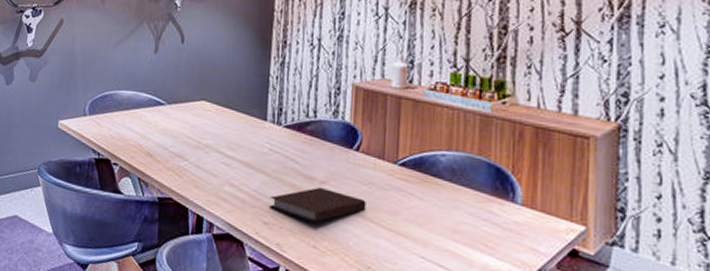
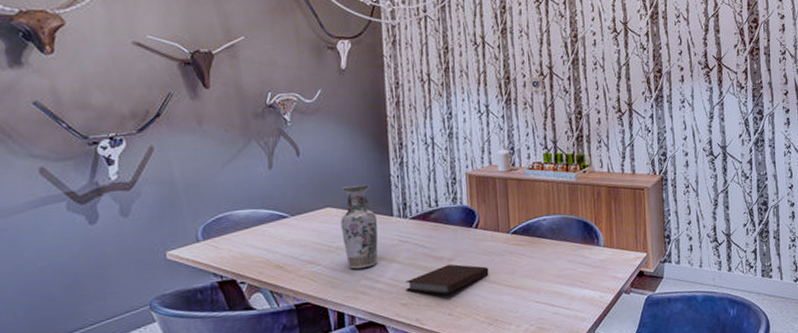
vase: none [212,80,250,173] -> present [341,184,378,270]

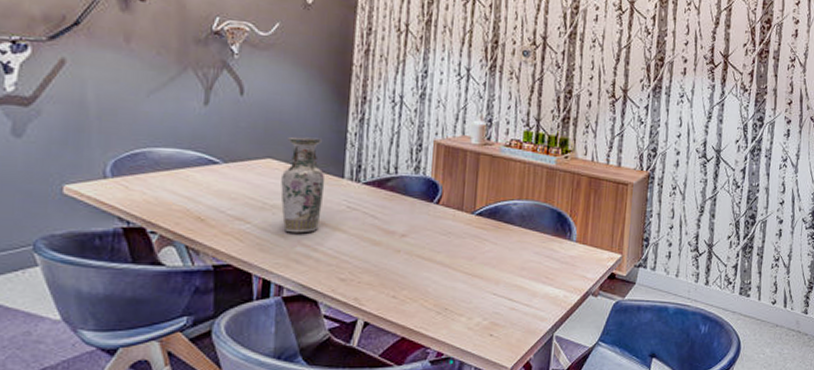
notebook: present [405,264,489,295] -> none [347,240,445,274]

